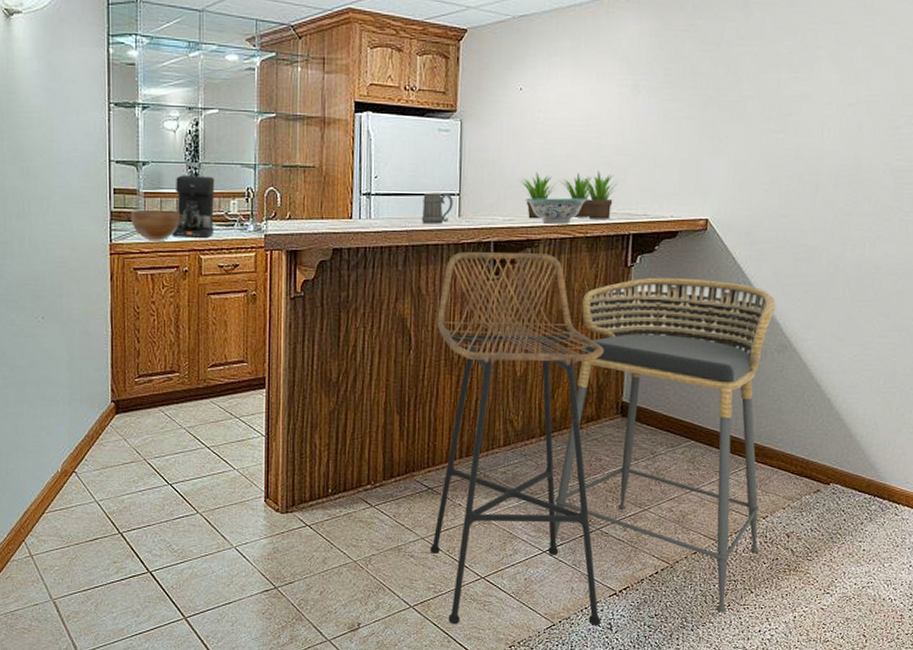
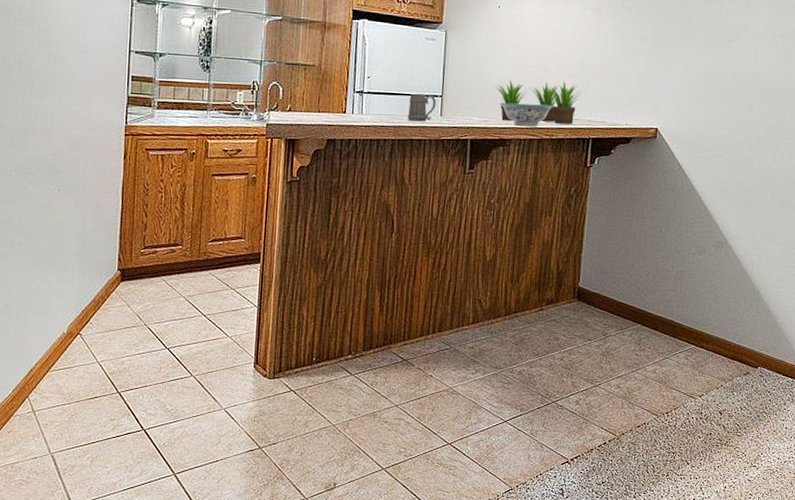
bowl: present [131,210,180,241] -> none [146,96,191,125]
coffee maker: present [172,175,215,238] -> none [182,67,225,125]
bar stool: present [430,252,605,626] -> none [402,147,565,492]
bar stool: present [549,277,776,612] -> none [510,177,715,481]

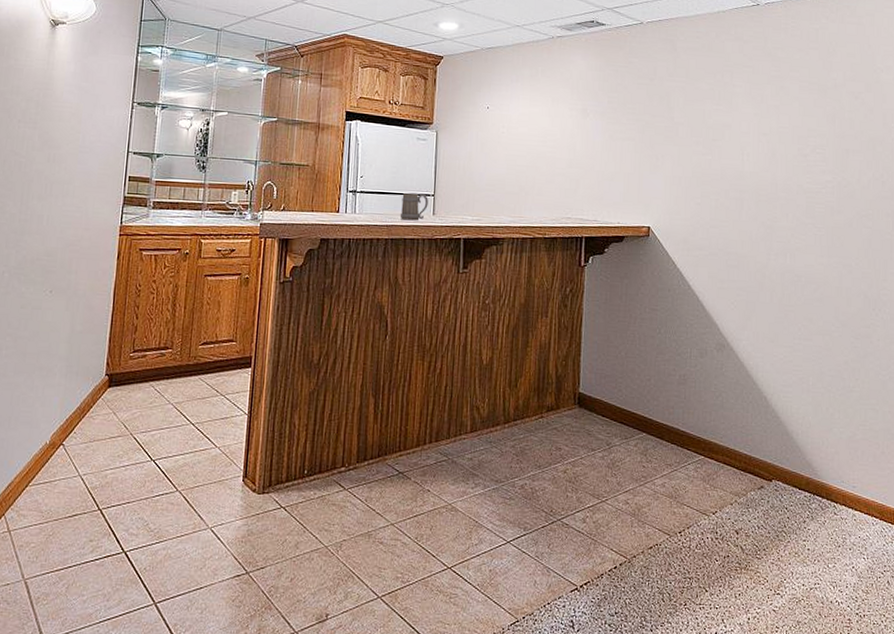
plant: present [495,80,581,125] -> none [487,179,572,223]
decorative bowl: present [499,102,555,126] -> none [491,201,546,225]

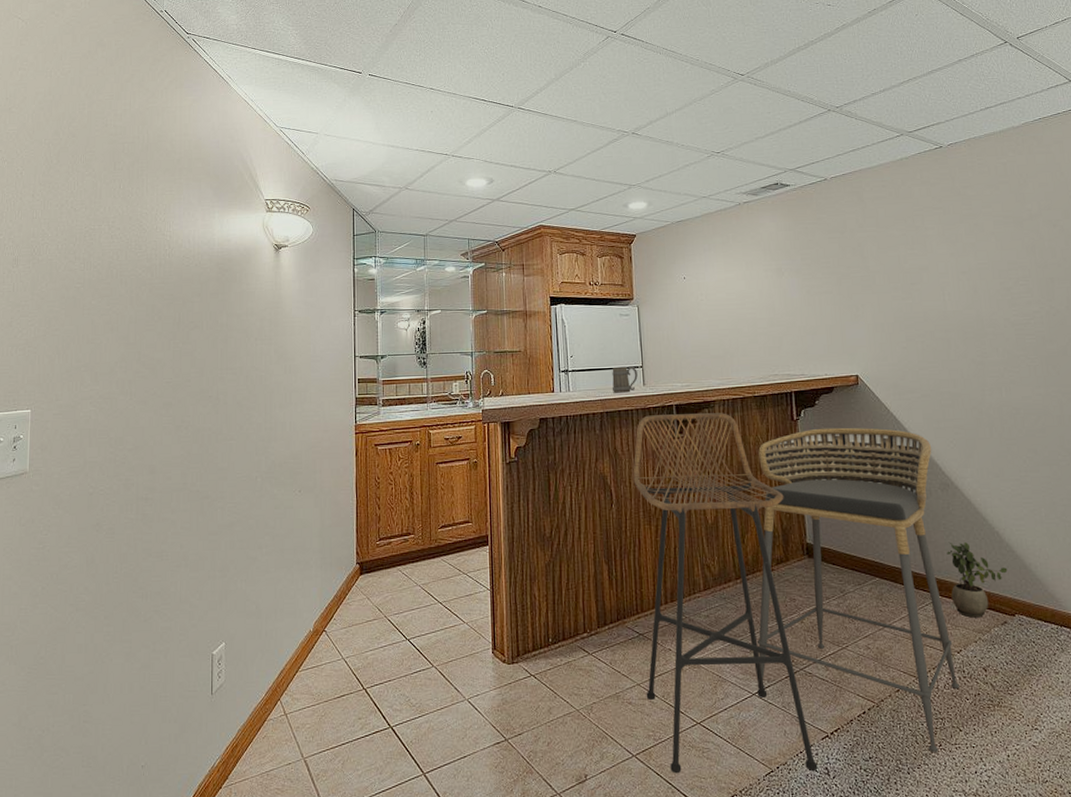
bar stool: none [399,246,564,624] -> present [633,413,818,774]
bar stool: none [513,277,713,611] -> present [757,427,960,752]
potted plant: none [713,403,770,481] -> present [947,542,1008,618]

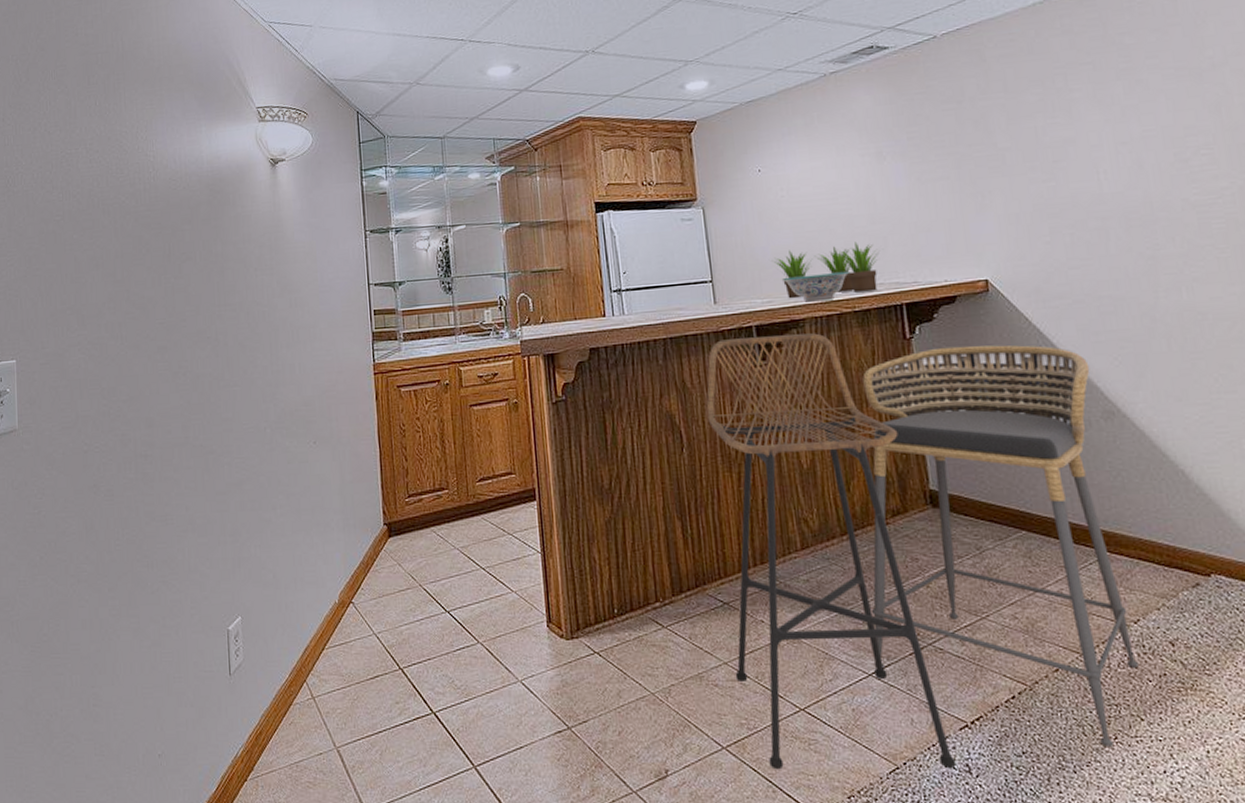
beer mug: present [612,366,638,393] -> none [674,281,707,315]
plant: none [692,340,776,384] -> present [773,241,880,299]
decorative bowl: none [698,363,752,387] -> present [781,270,850,302]
potted plant: present [947,542,1008,618] -> none [1115,484,1198,579]

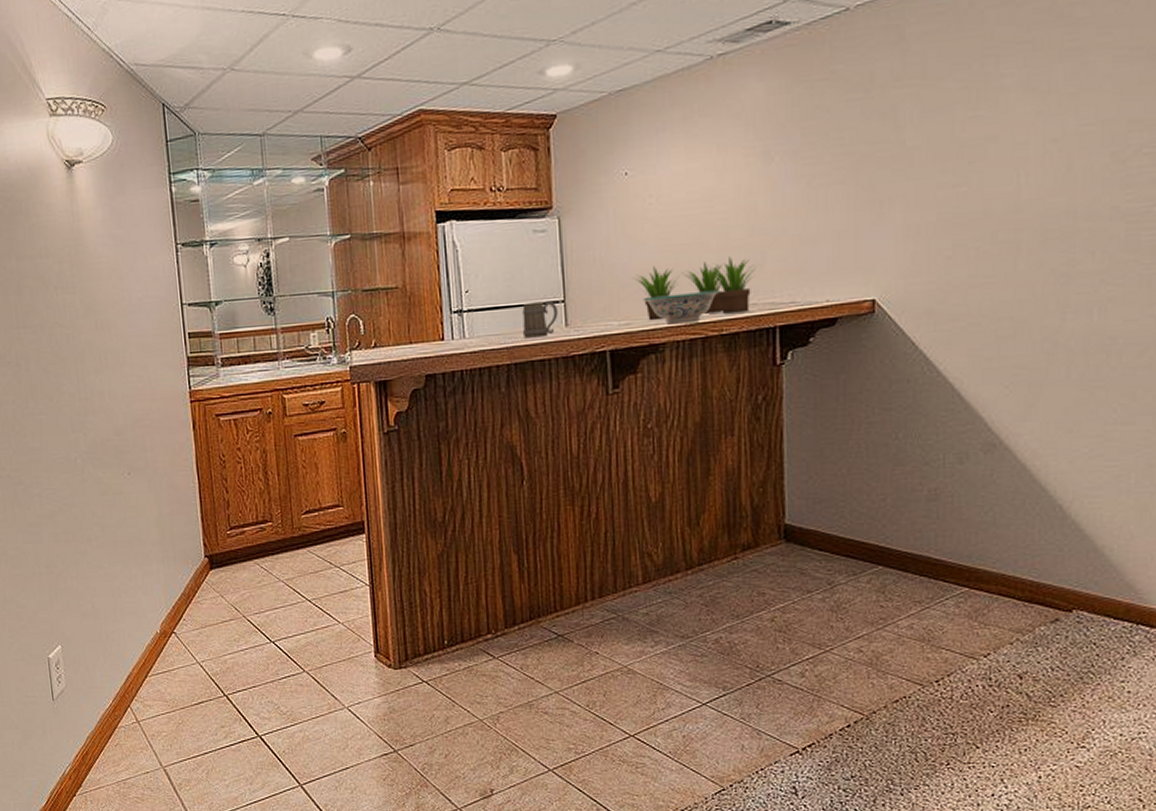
beer mug: none [674,281,707,315] -> present [522,301,558,338]
bar stool: present [706,333,956,770] -> none [550,359,783,791]
bar stool: present [862,345,1139,747] -> none [709,372,982,772]

